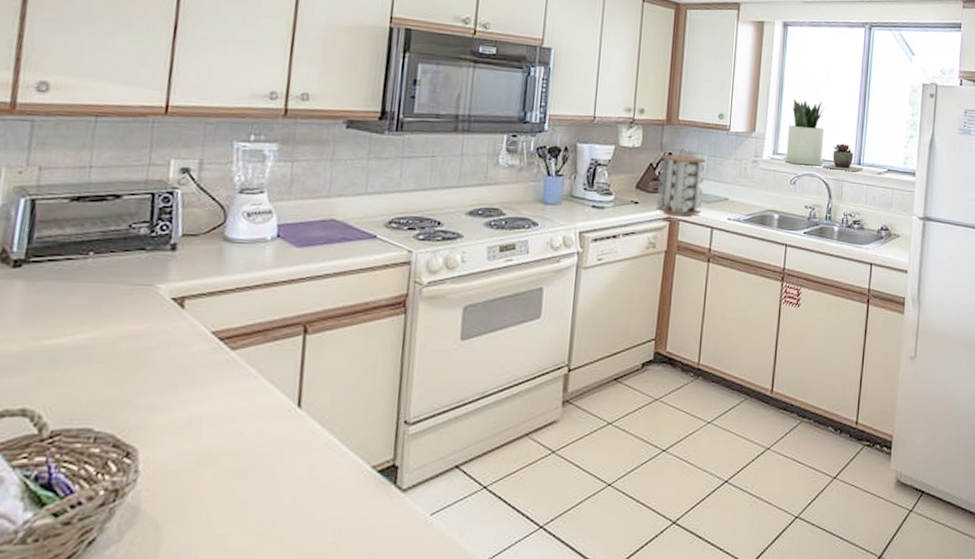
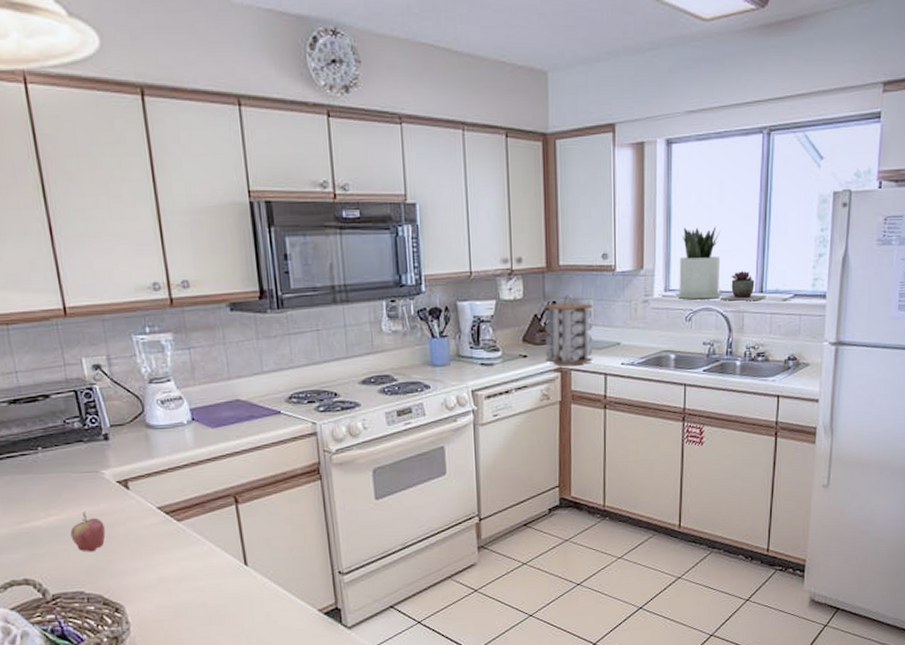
fruit: none [96,330,143,380] -> present [70,511,106,552]

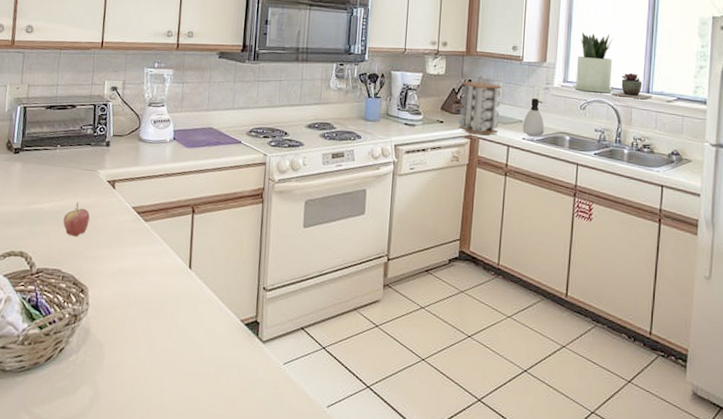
soap dispenser: none [620,315,646,360] -> present [522,98,545,137]

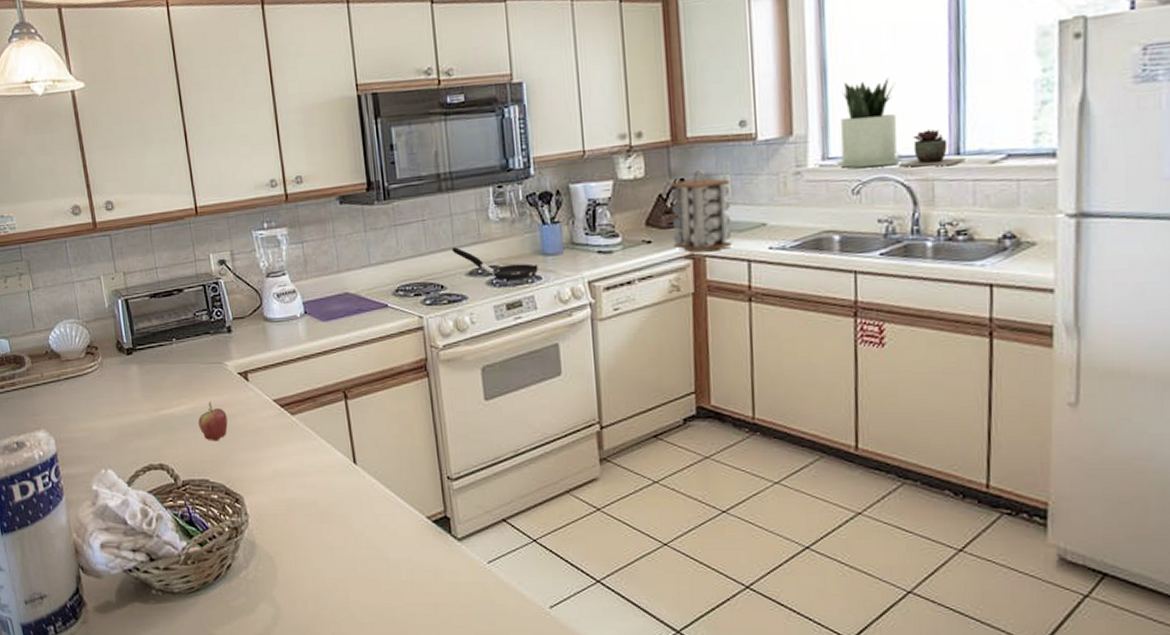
frying pan: none [298,104,360,137] -> present [451,247,538,281]
soap dispenser: present [522,98,545,137] -> none [766,189,800,244]

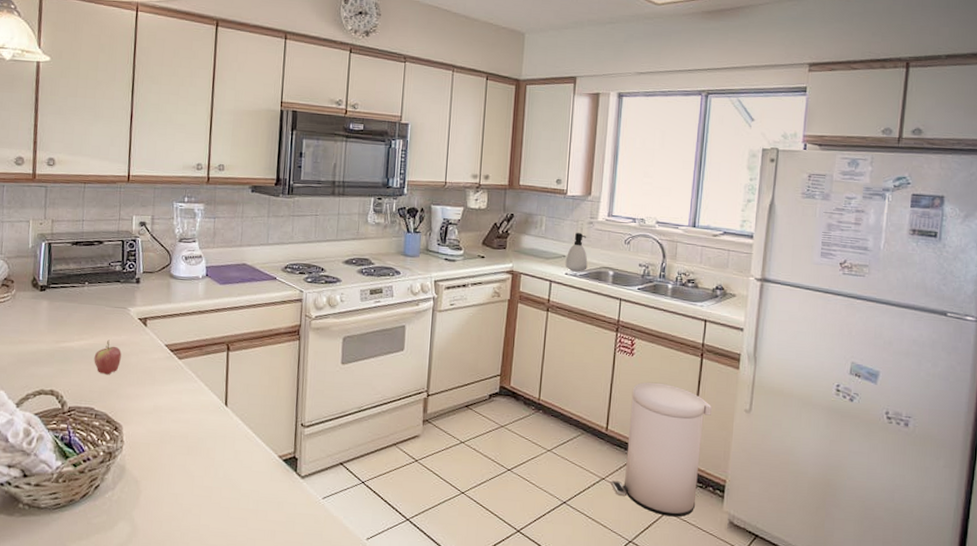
frying pan: present [451,247,538,281] -> none [334,240,399,273]
spice rack: present [671,169,733,253] -> none [500,209,545,271]
soap dispenser: none [766,189,800,244] -> present [565,233,588,272]
planter: present [836,77,903,169] -> none [617,164,660,228]
pedal bin: none [870,378,1014,556] -> present [610,382,712,517]
succulent plant: present [899,128,966,169] -> none [657,206,699,234]

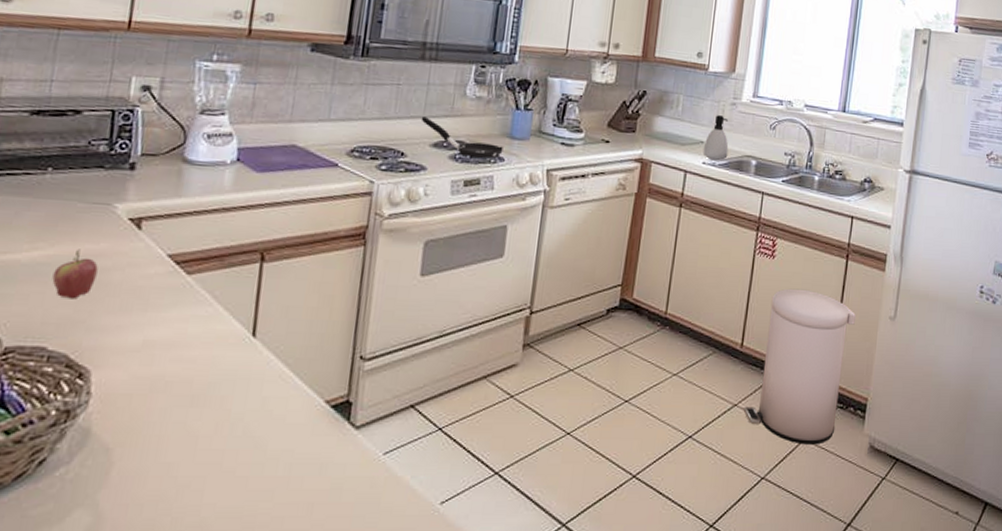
frying pan: none [334,240,399,273] -> present [421,116,503,159]

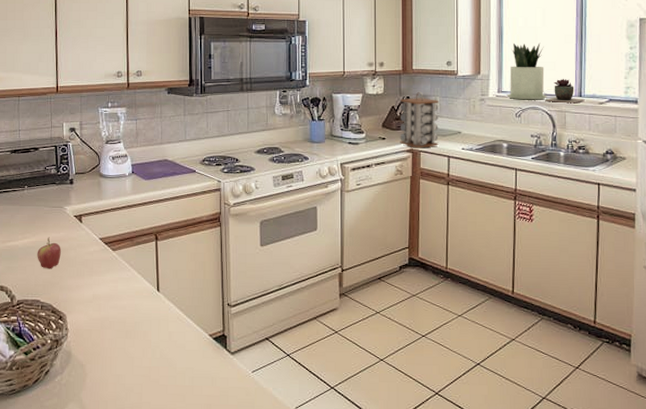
frying pan: present [421,116,503,159] -> none [246,132,307,159]
spice rack: none [627,85,683,159] -> present [400,91,439,148]
soap dispenser: present [702,115,729,161] -> none [461,110,482,147]
pedal bin: present [743,288,856,445] -> none [520,245,612,372]
planter: none [762,39,811,112] -> present [506,43,547,100]
succulent plant: none [805,88,848,120] -> present [545,78,585,104]

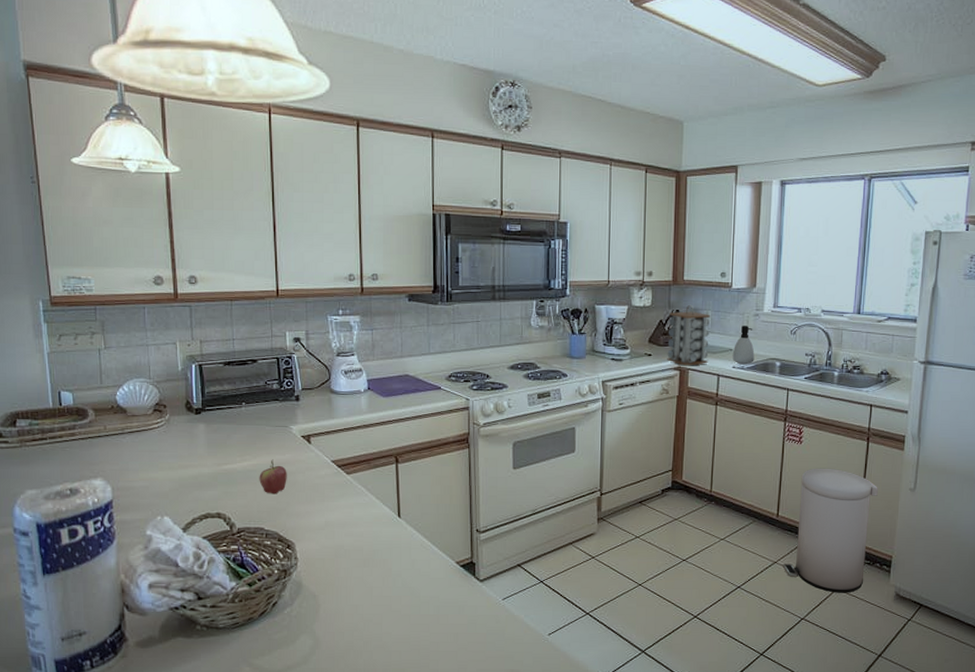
soap dispenser: none [461,110,482,147] -> present [732,326,755,365]
planter: present [506,43,547,100] -> none [782,254,825,317]
pedal bin: none [520,245,612,372] -> present [782,468,878,593]
succulent plant: present [545,78,585,104] -> none [822,293,863,321]

